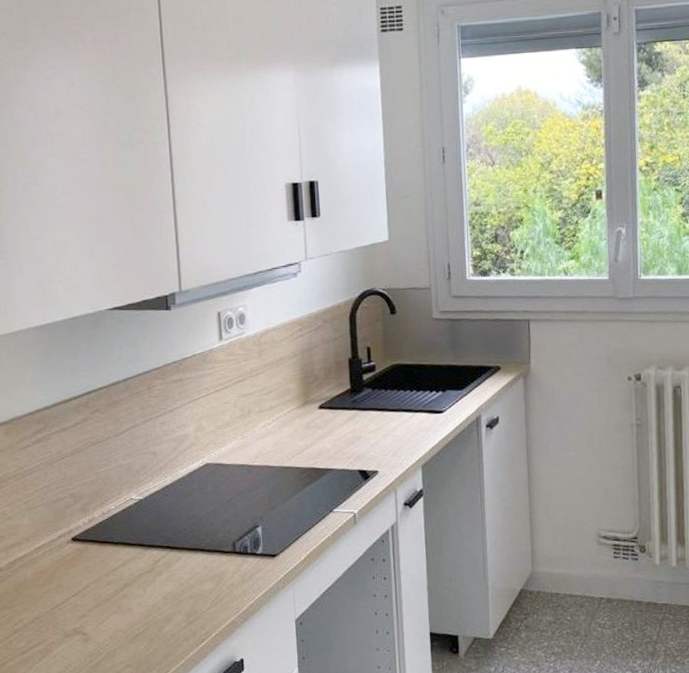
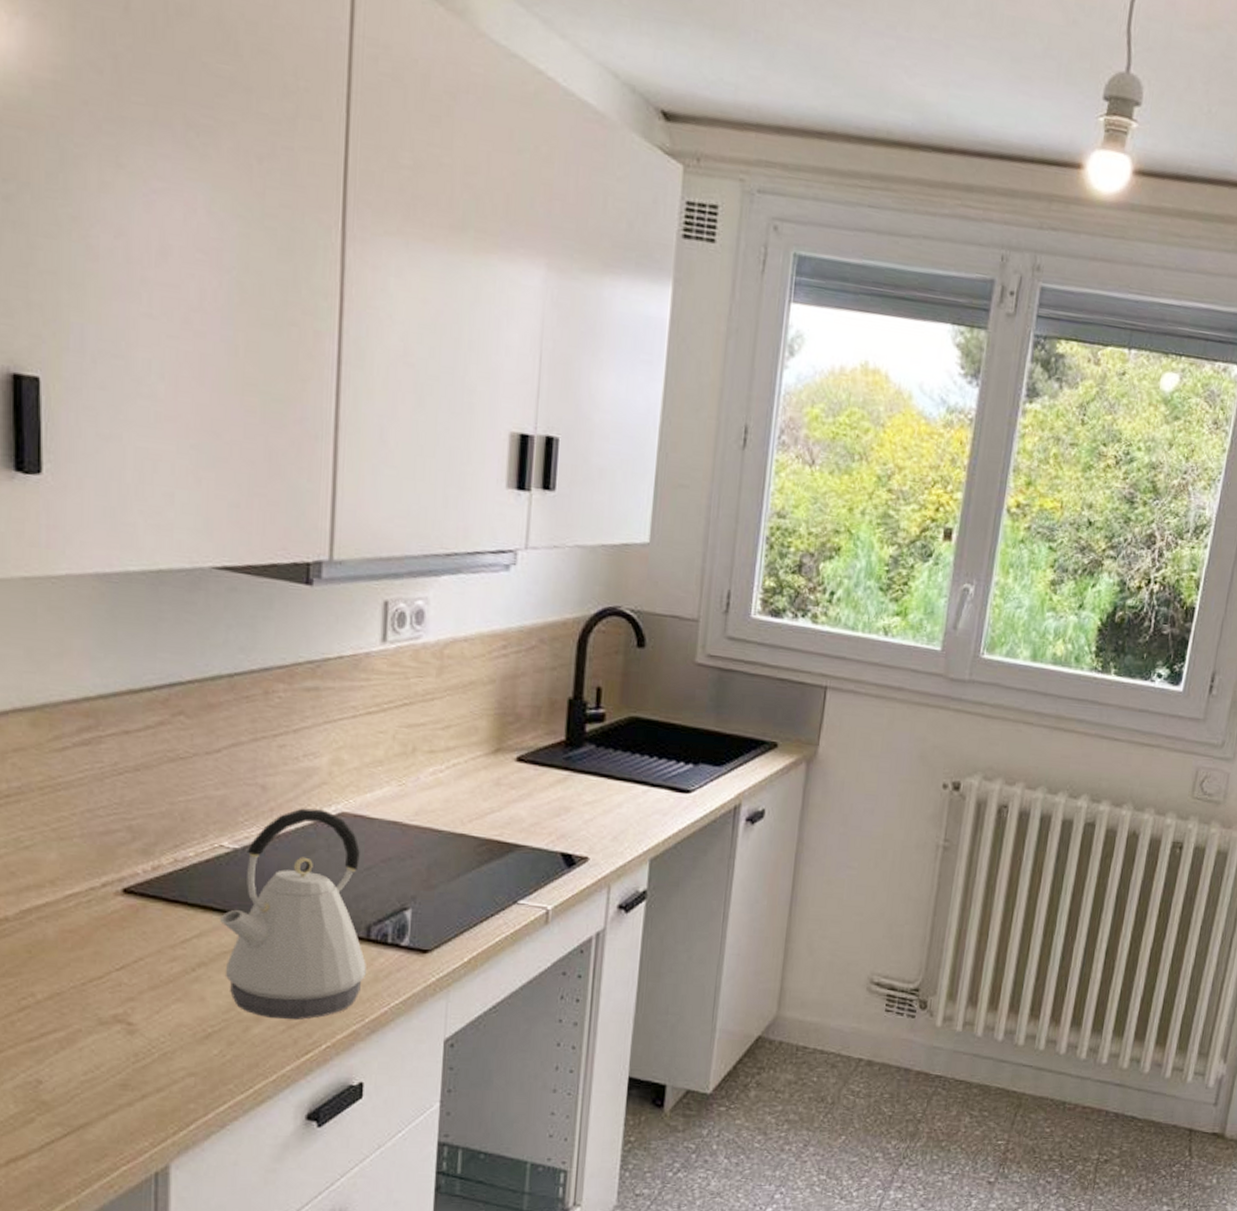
kettle: none [136,463,236,618] -> present [220,808,366,1020]

